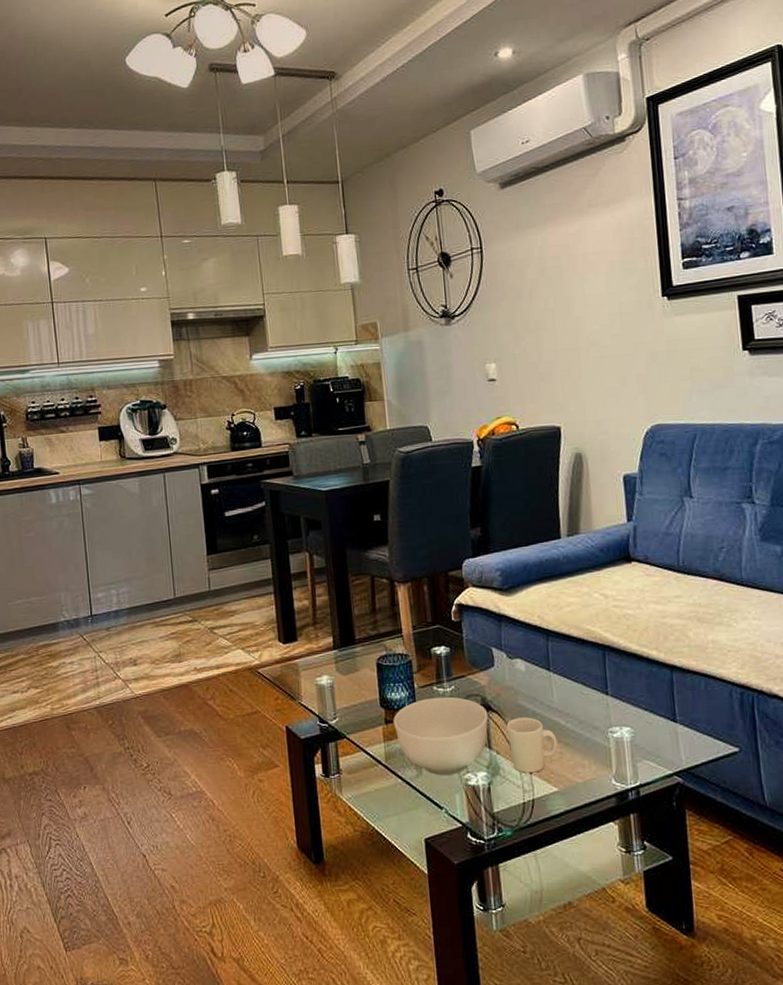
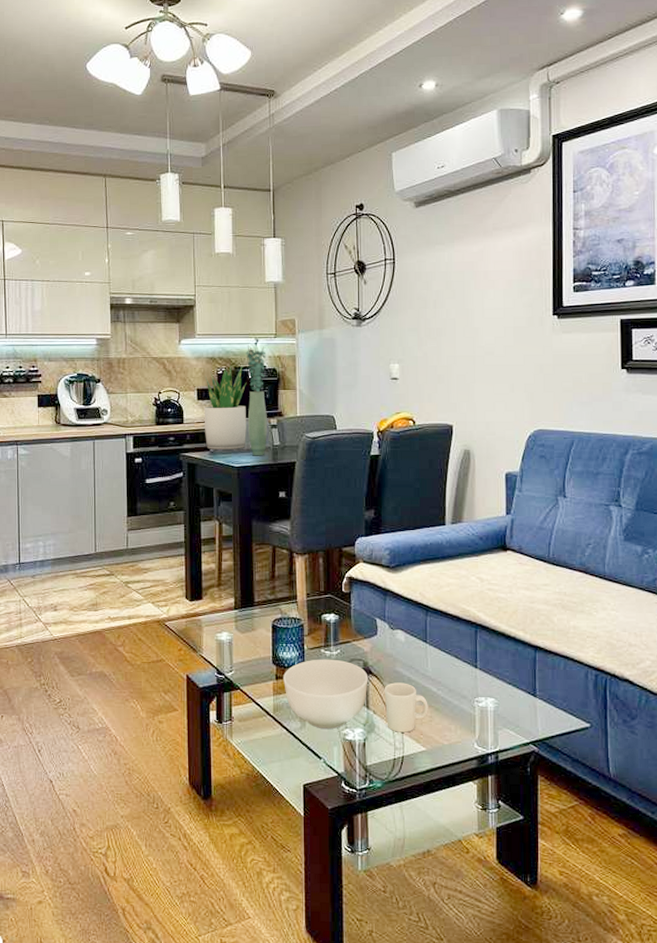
planter: none [281,377,333,474] -> present [204,365,247,449]
vase: none [325,355,356,478] -> present [246,345,267,456]

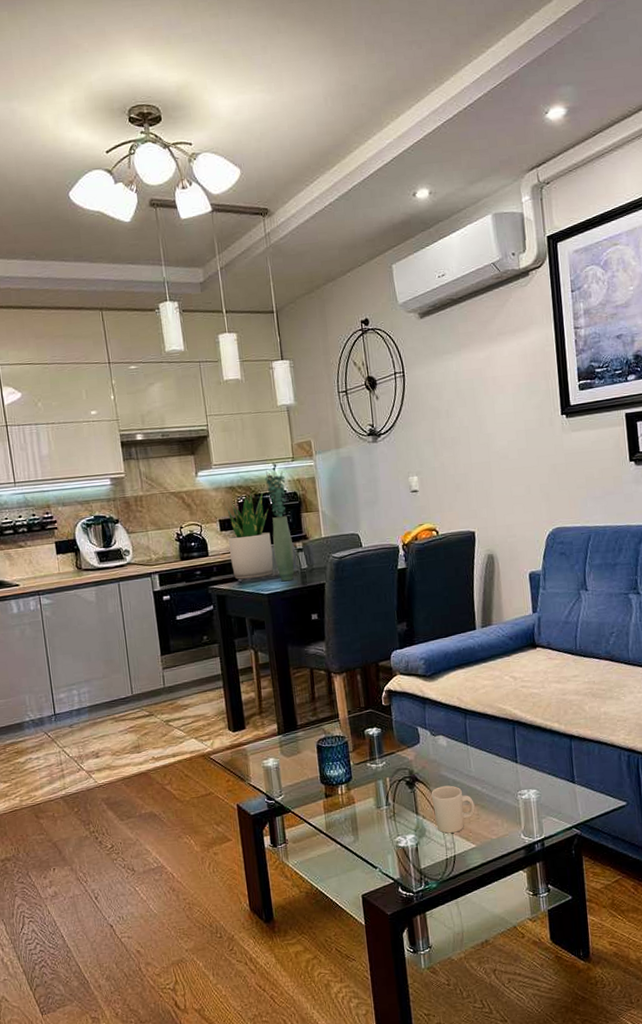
bowl: present [283,659,368,729] -> none [332,771,416,840]

